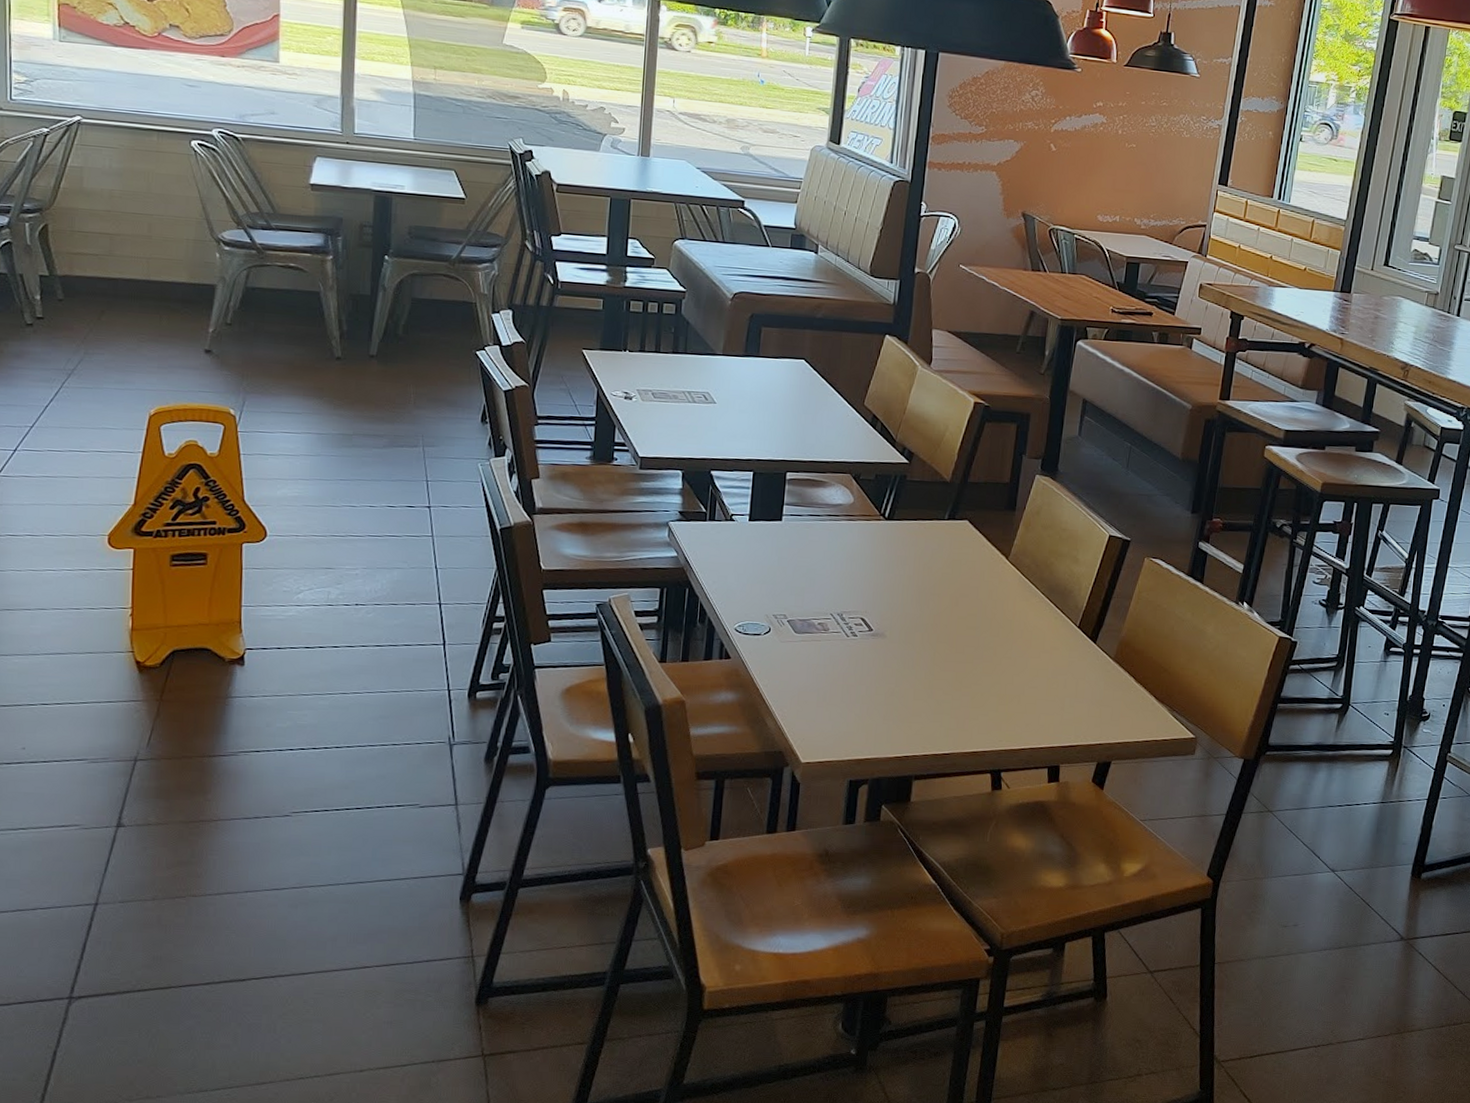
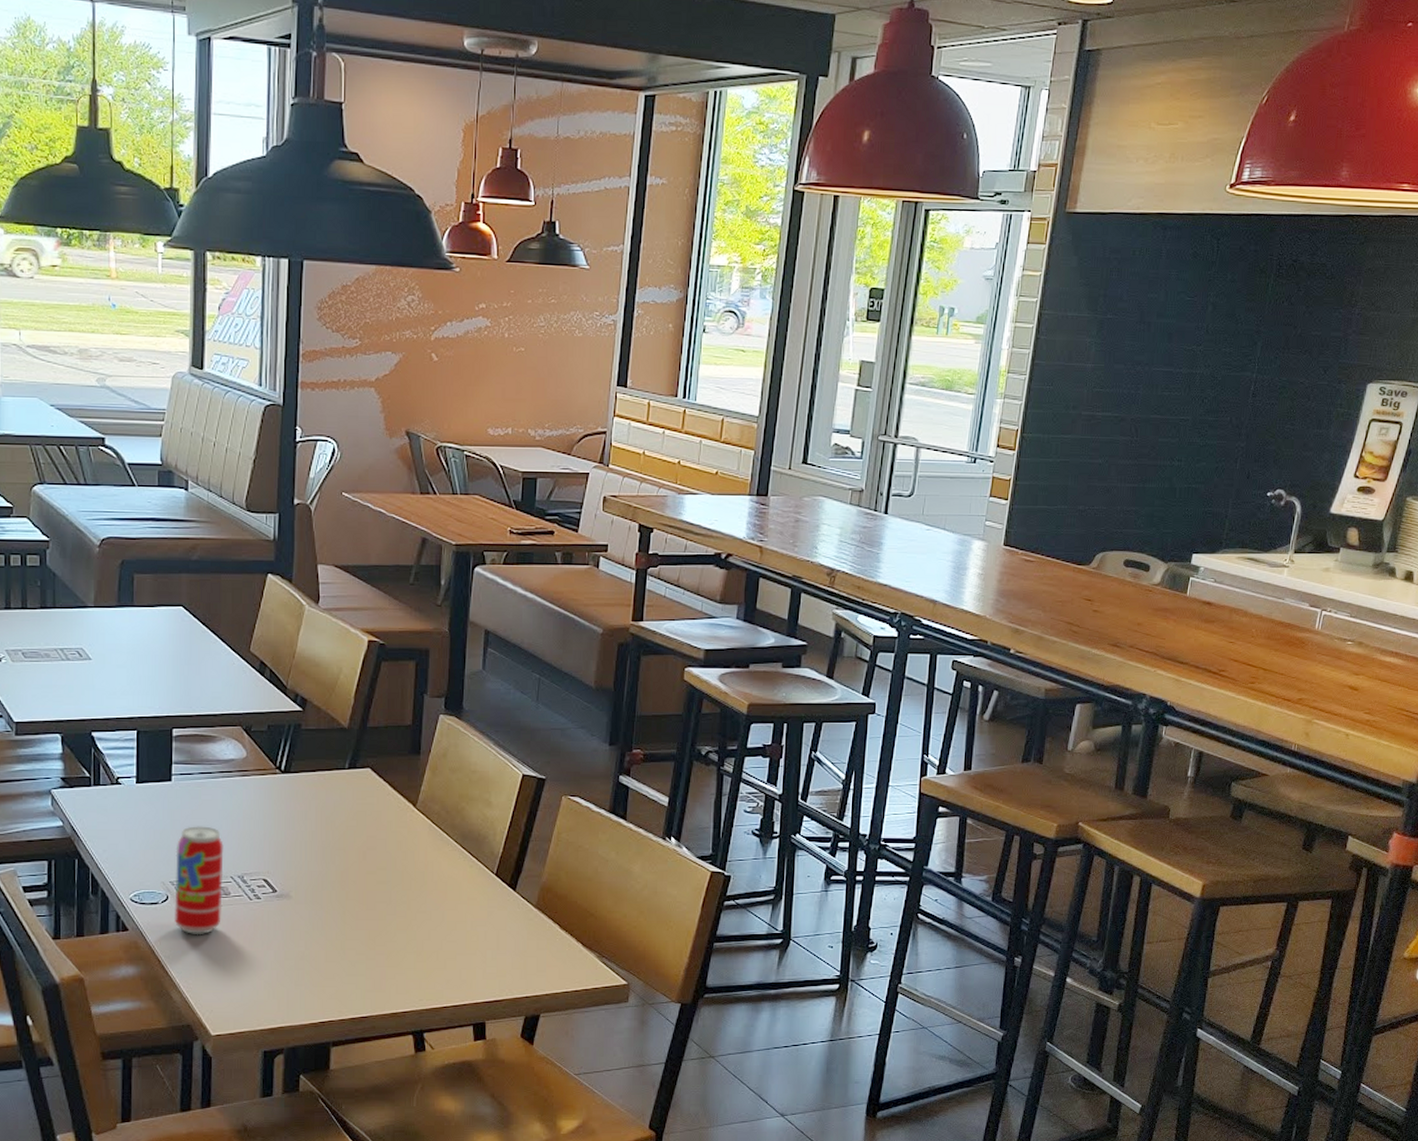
beverage can: none [774,564,826,667] -> present [173,826,224,935]

